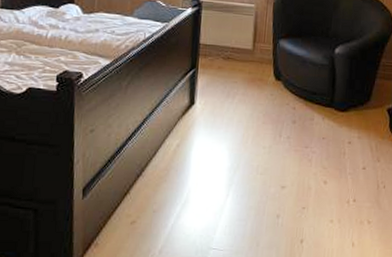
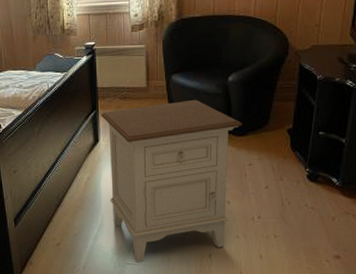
nightstand: none [199,68,345,247] -> present [101,99,242,262]

